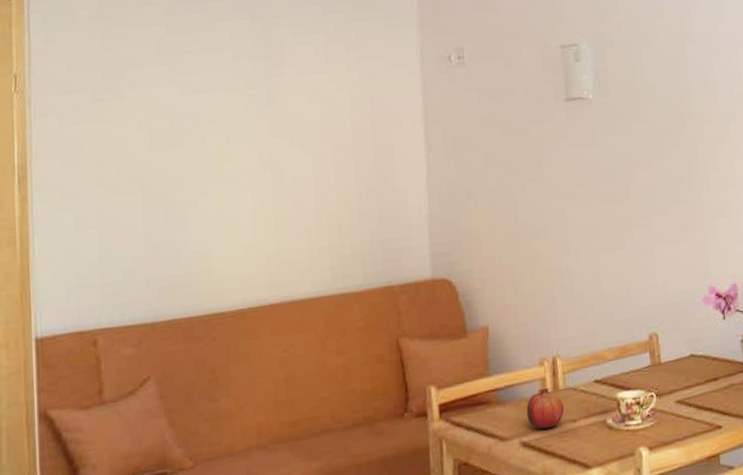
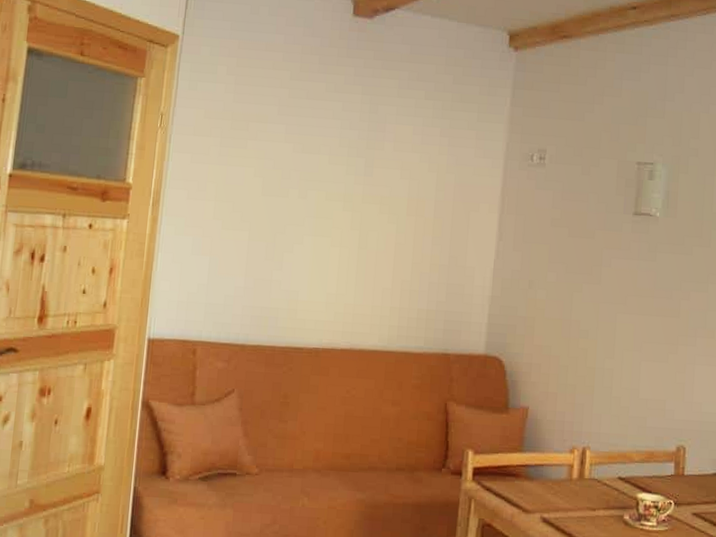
fruit: present [526,387,565,429] -> none [551,473,587,510]

